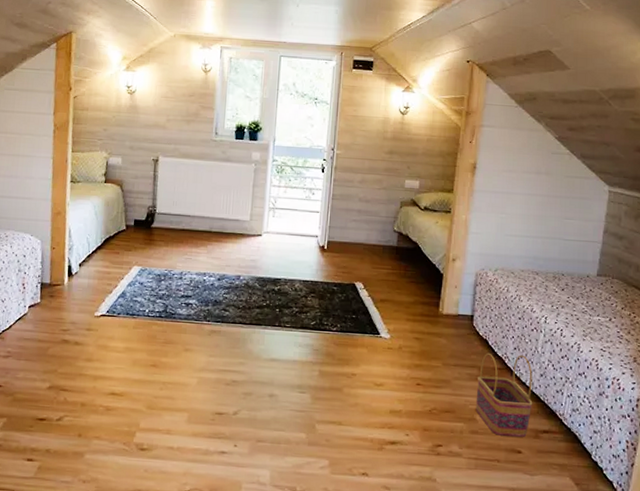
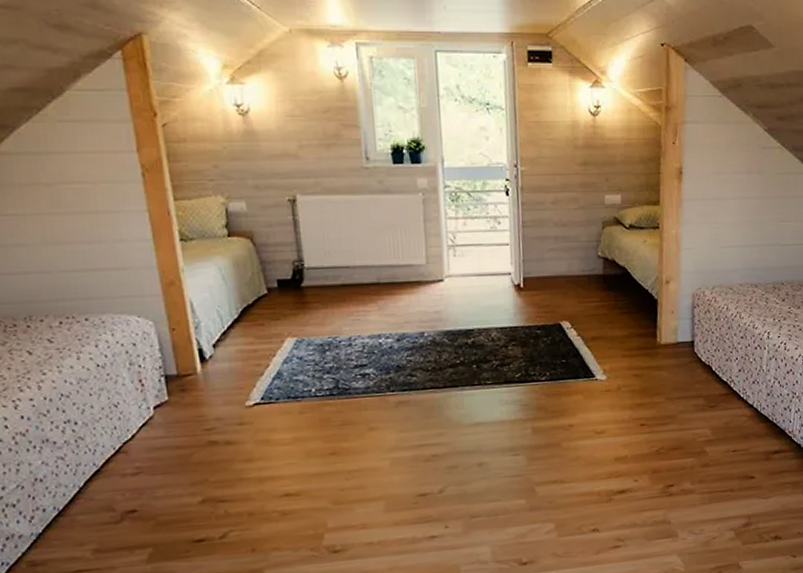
basket: present [475,352,533,437] -> none [704,376,762,464]

